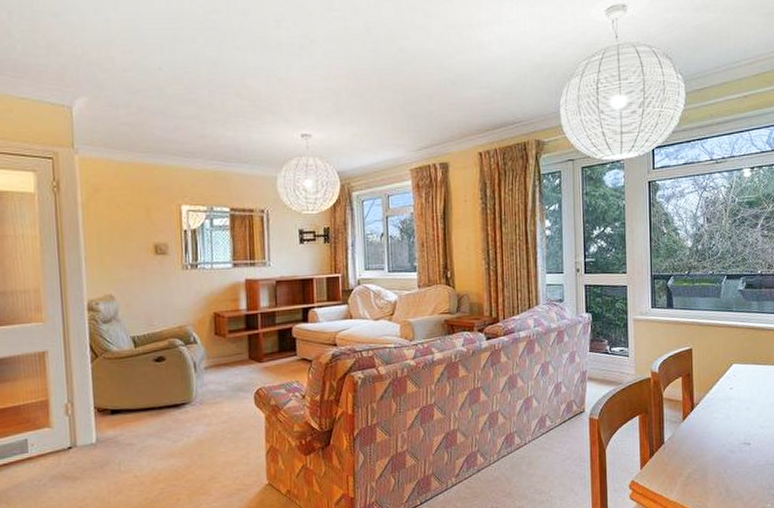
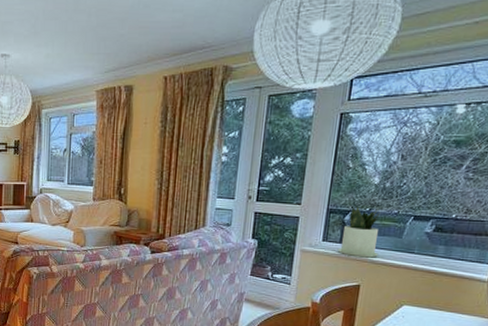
planter: none [666,271,703,321] -> present [337,207,381,258]

